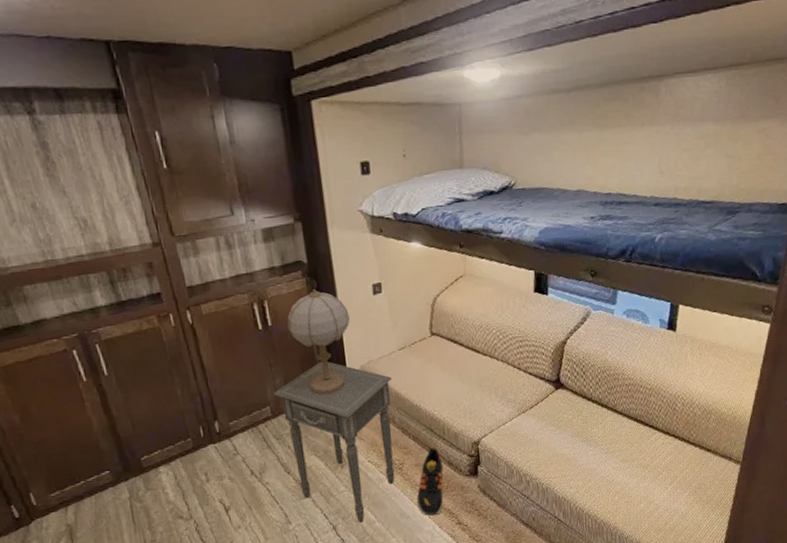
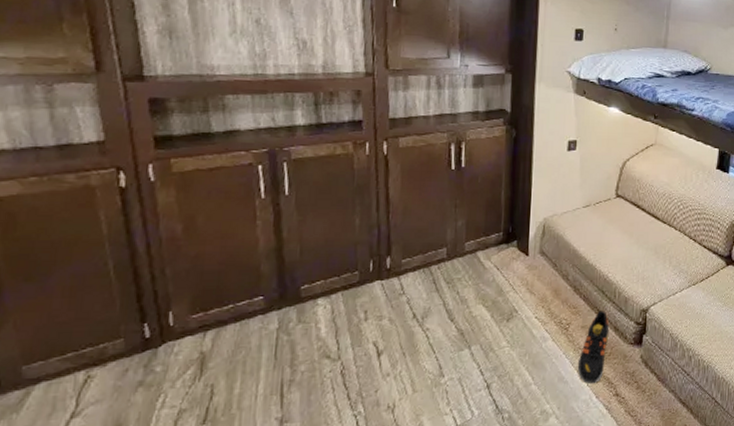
side table: present [274,361,395,523] -> none [453,209,572,384]
table lamp: present [287,289,350,395] -> none [480,138,542,243]

